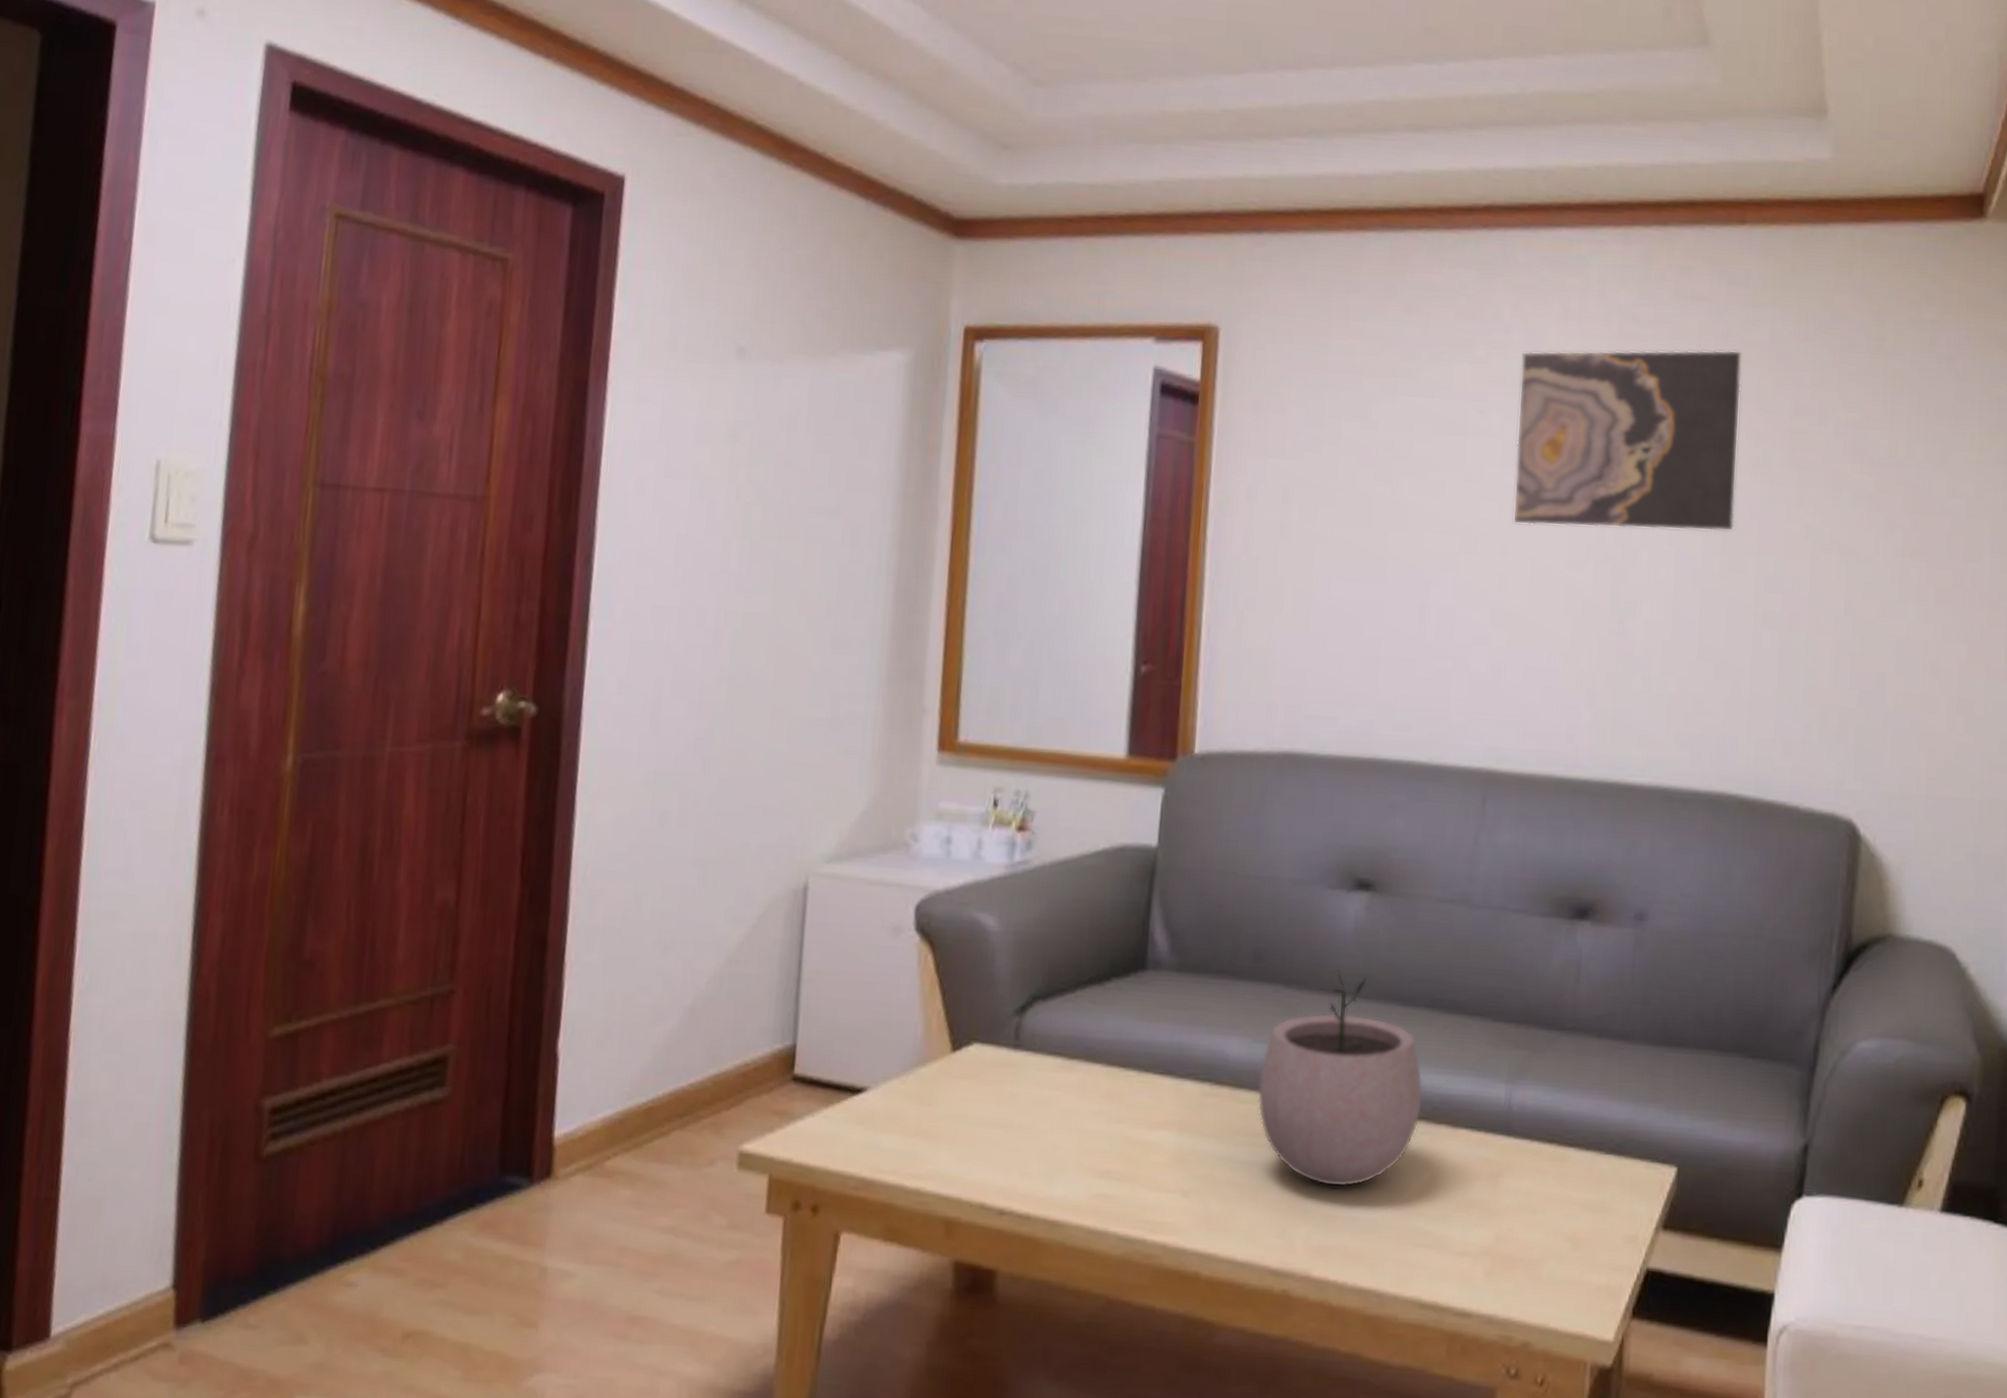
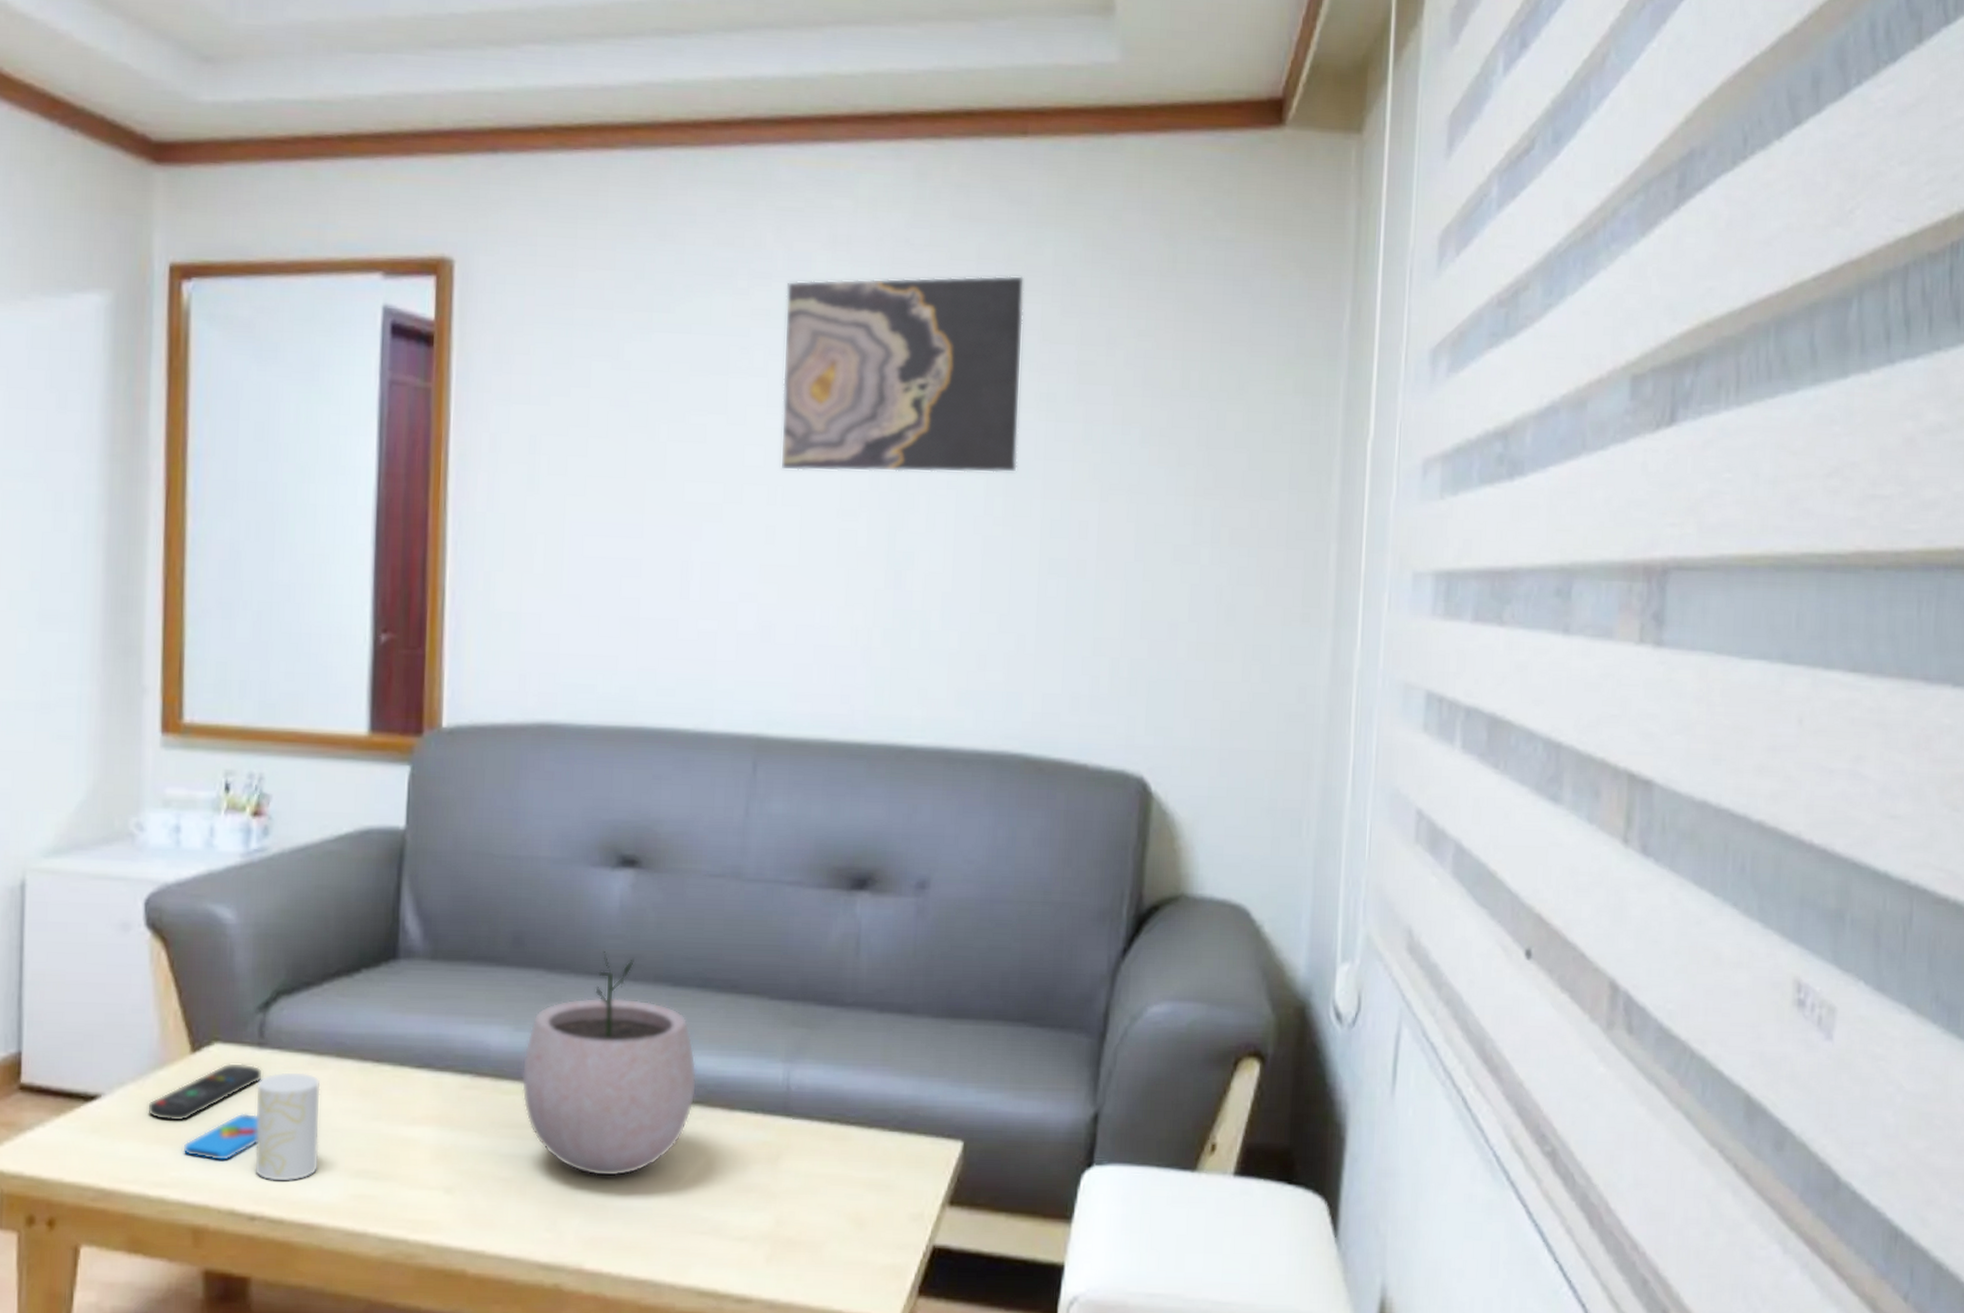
remote control: none [908,1062,1018,1117] -> present [146,1062,264,1122]
smartphone: none [939,1111,1011,1157] -> present [183,1113,258,1162]
cup: none [1004,1072,1070,1180] -> present [253,1071,321,1183]

